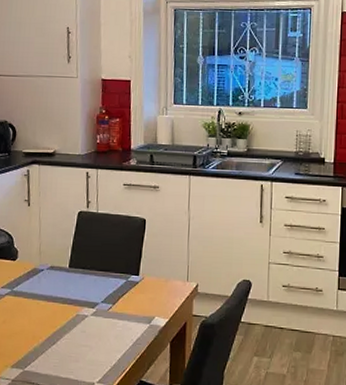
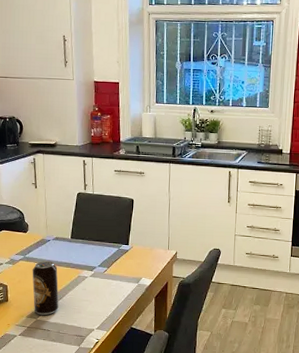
beverage can: none [20,295,52,366] -> present [32,260,59,316]

